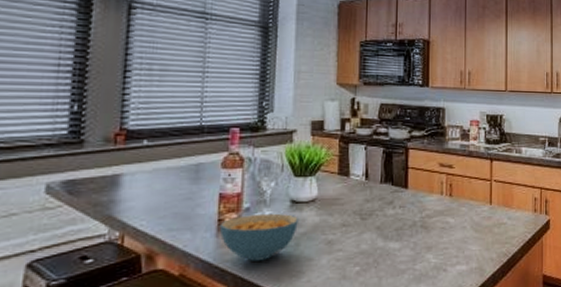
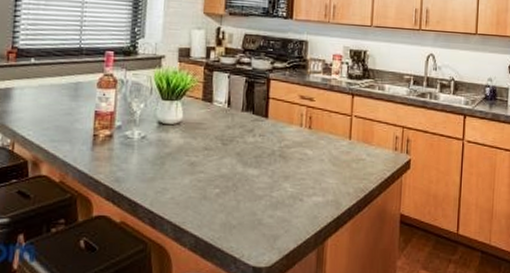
cereal bowl: present [219,213,298,261] -> none [94,132,164,176]

